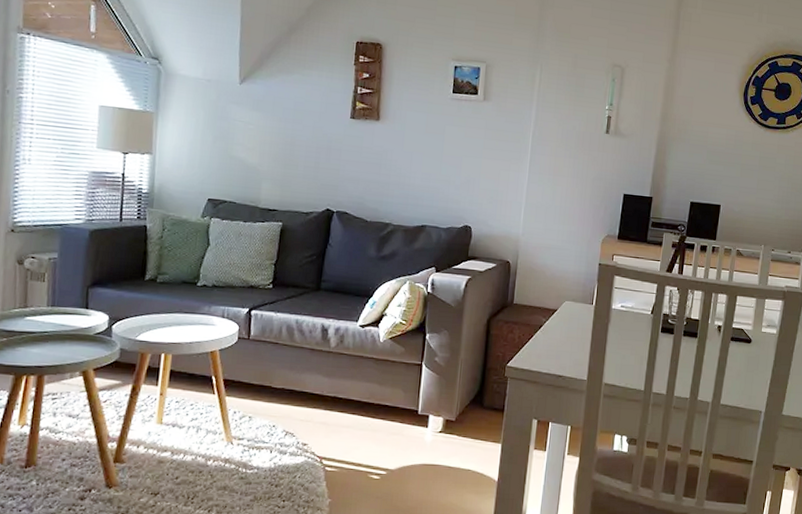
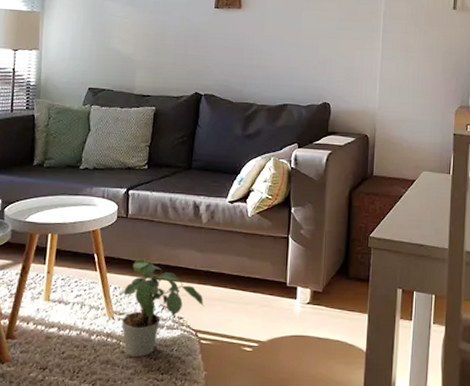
potted plant: none [240,383,330,483] -> present [121,259,204,357]

